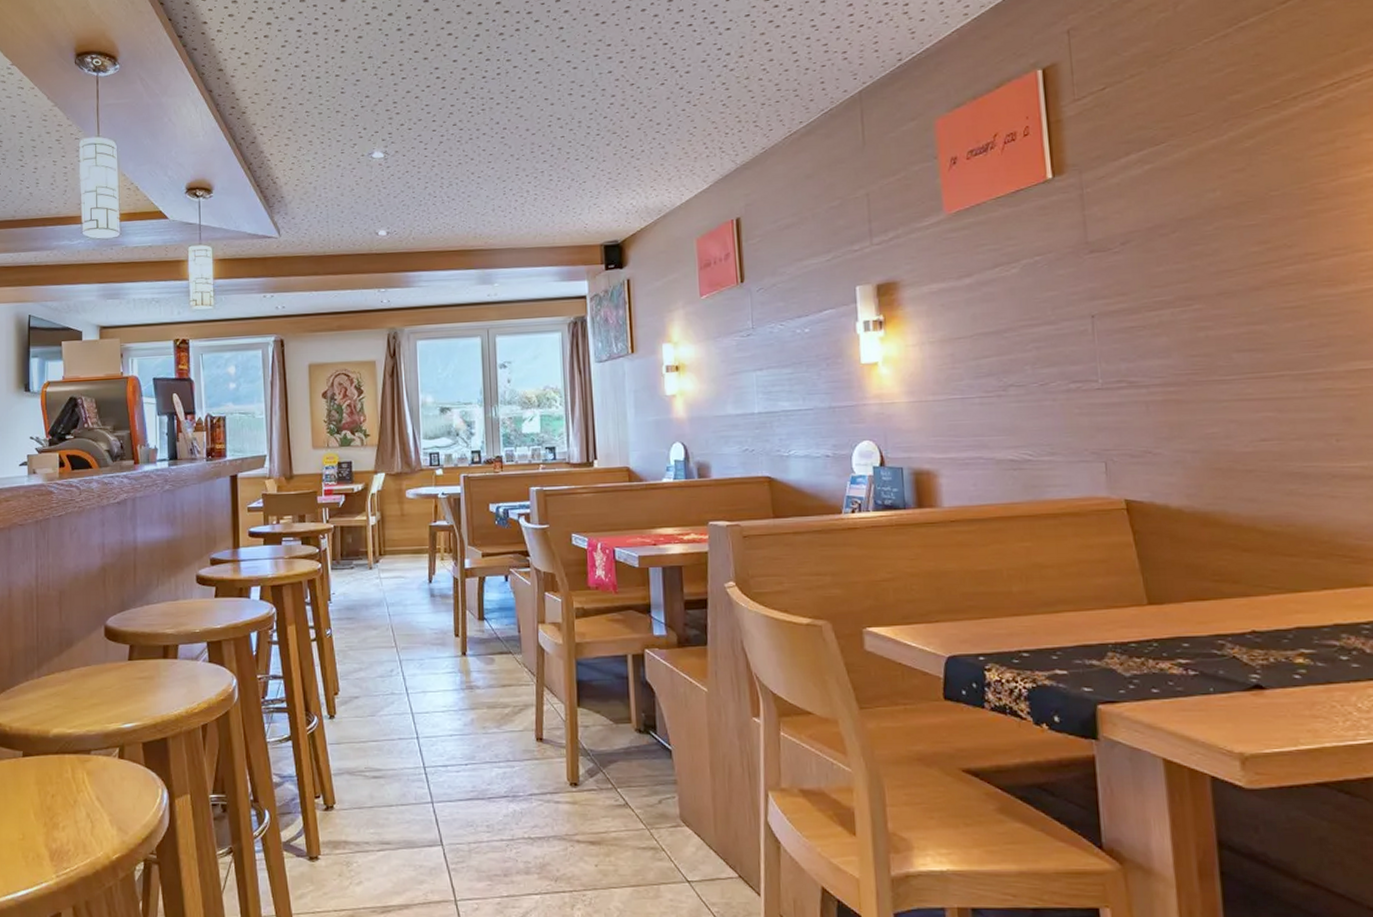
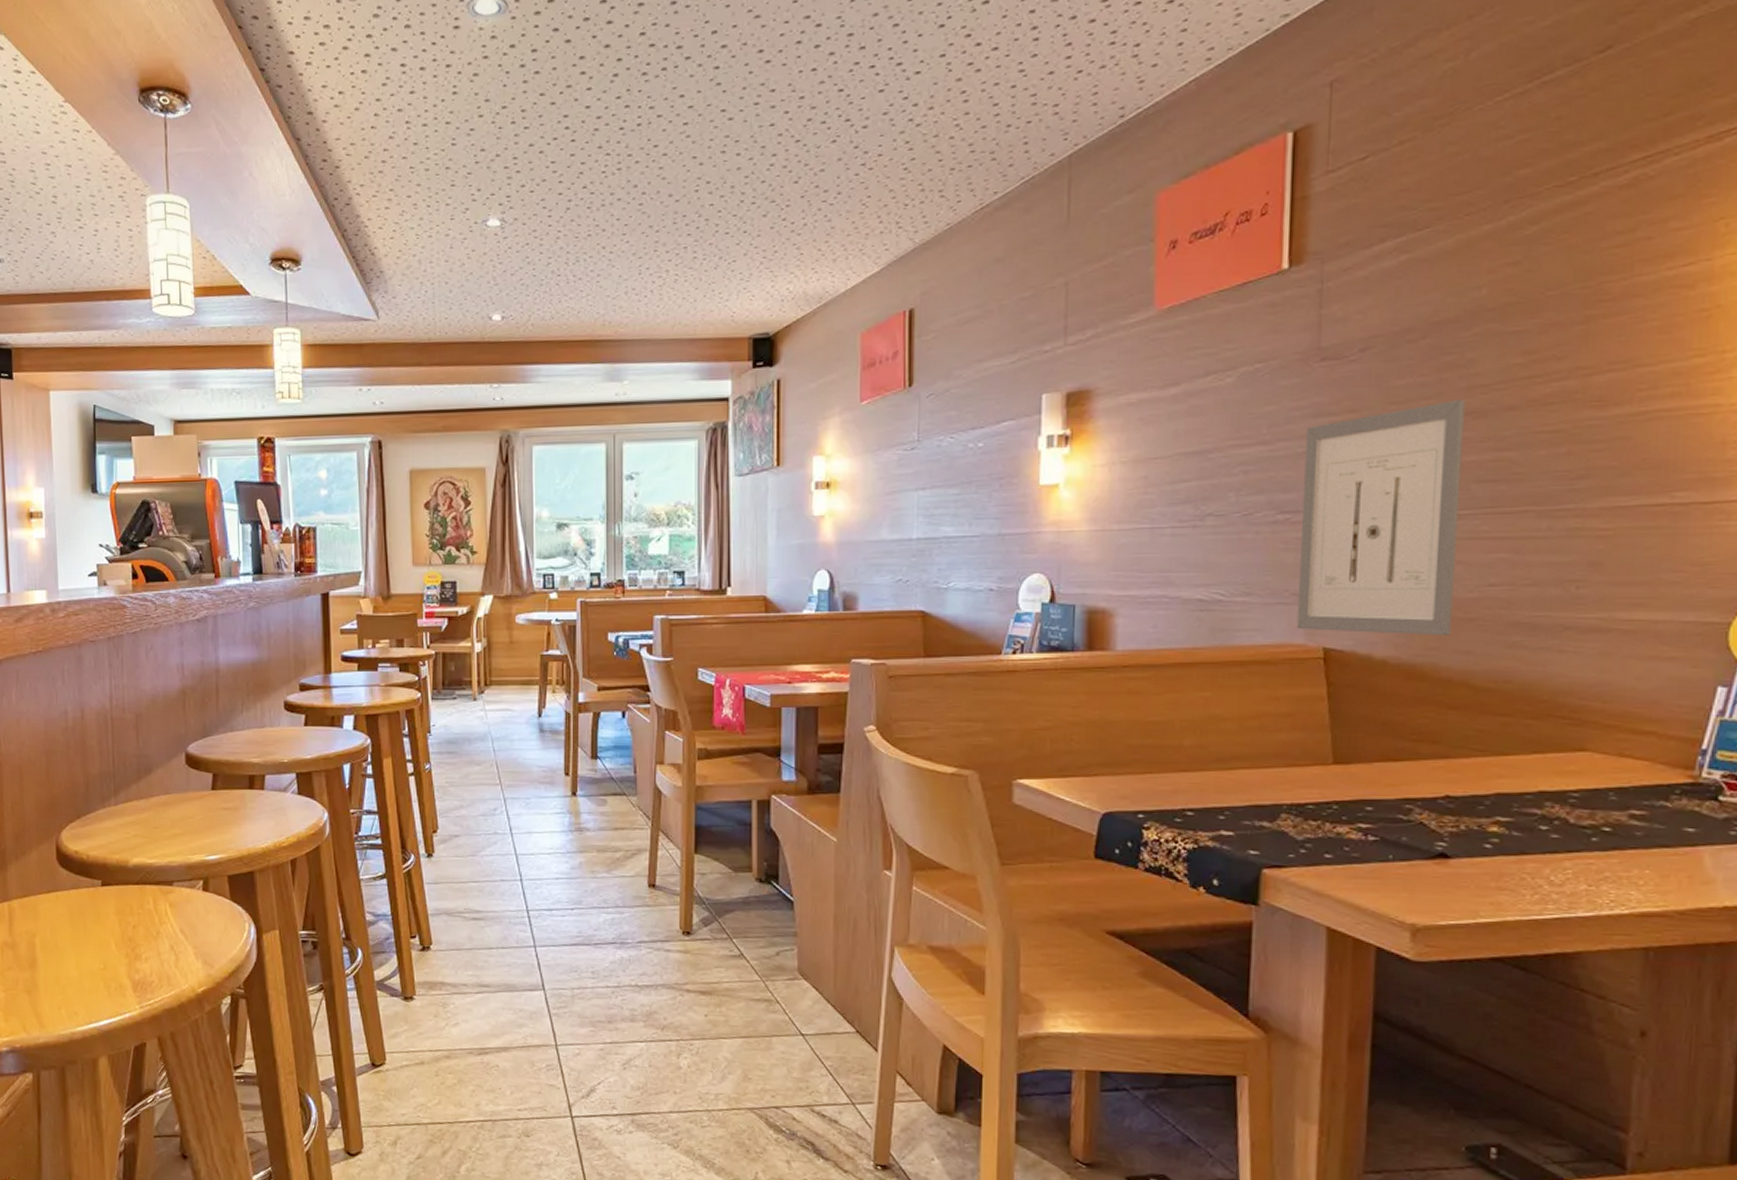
wall art: none [1085,282,1234,486] -> present [1296,399,1465,636]

